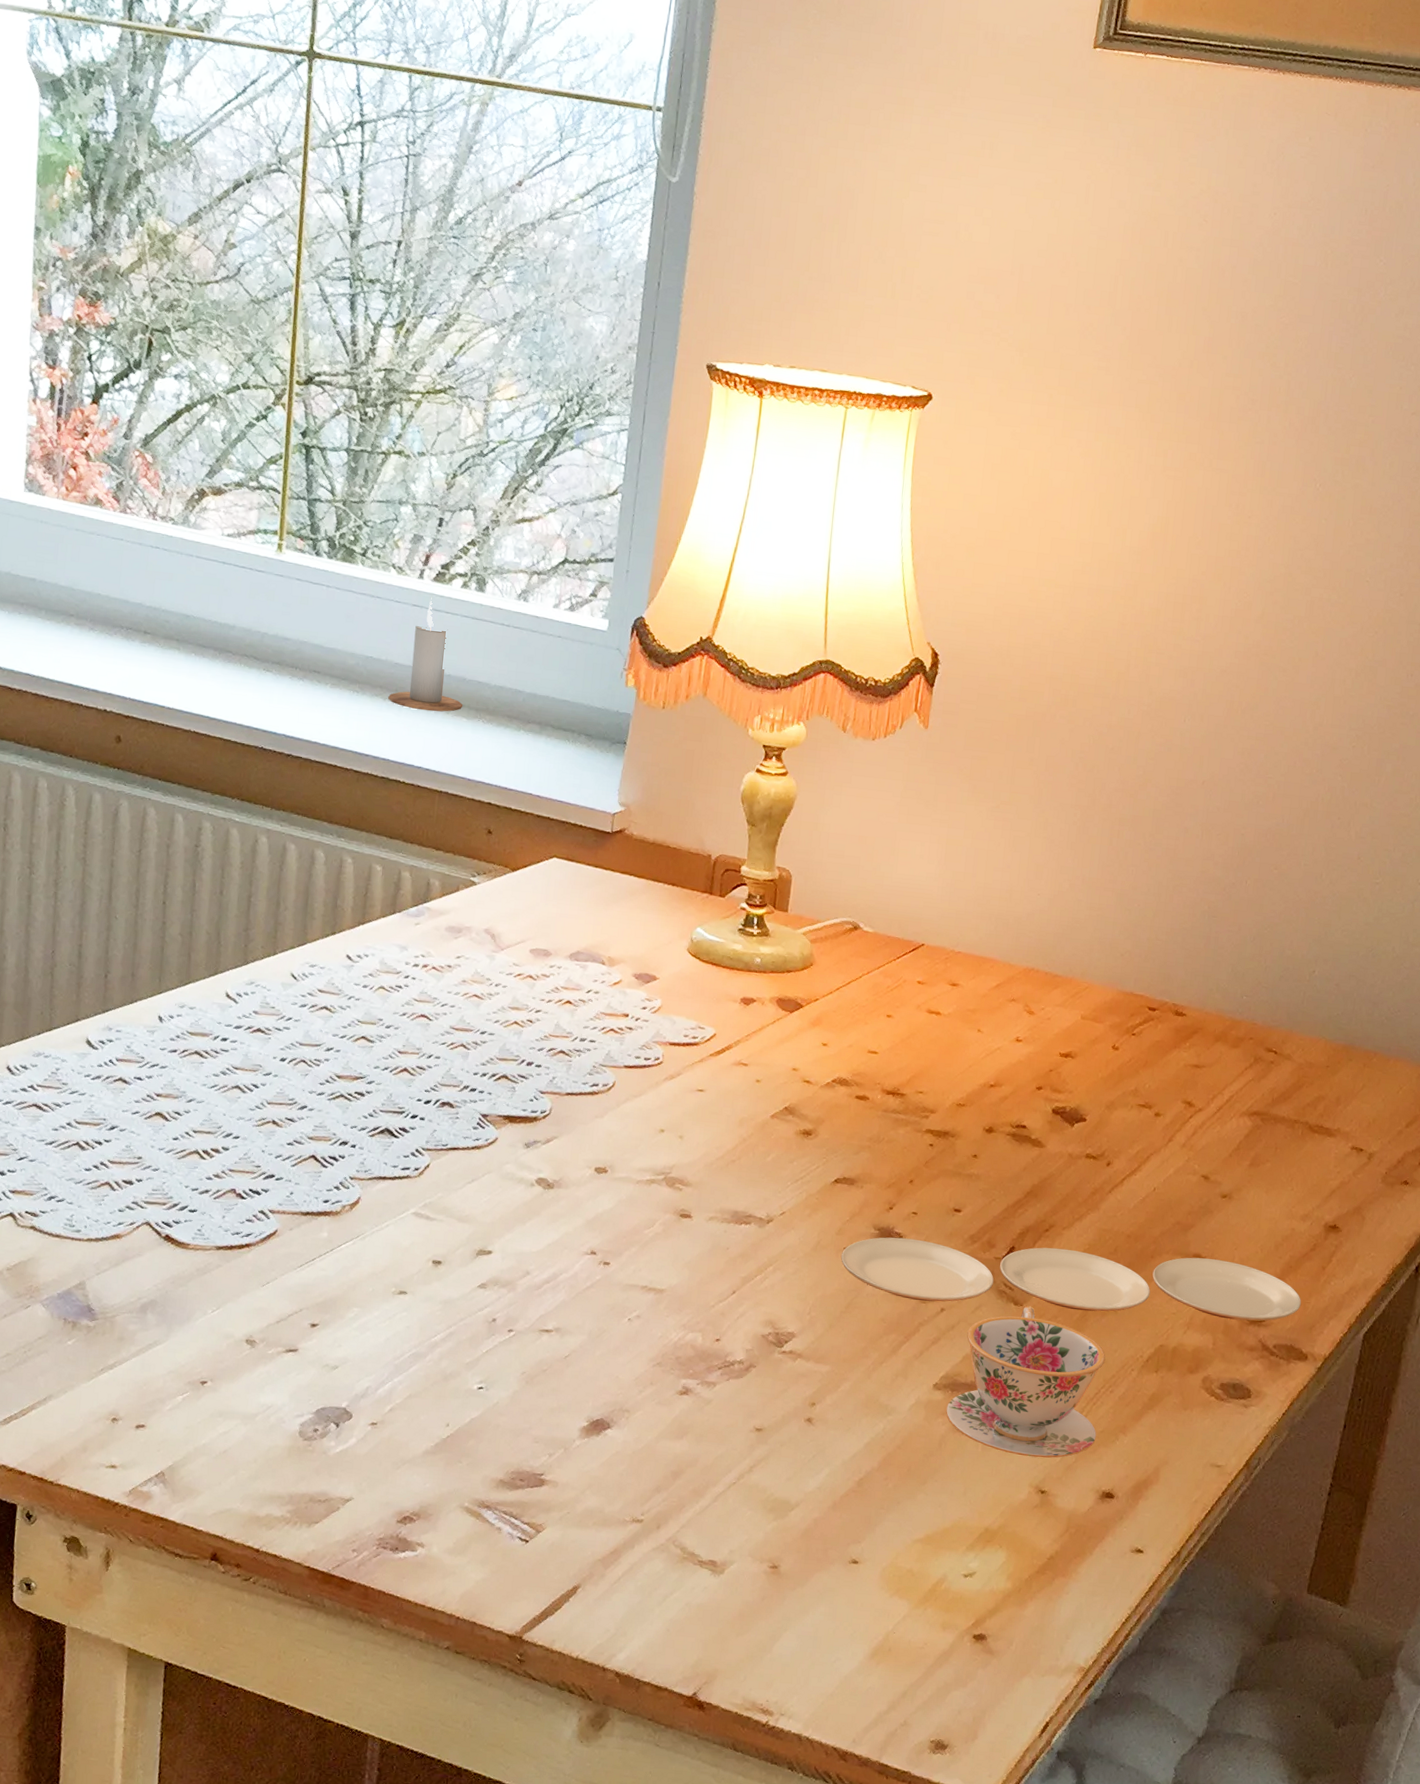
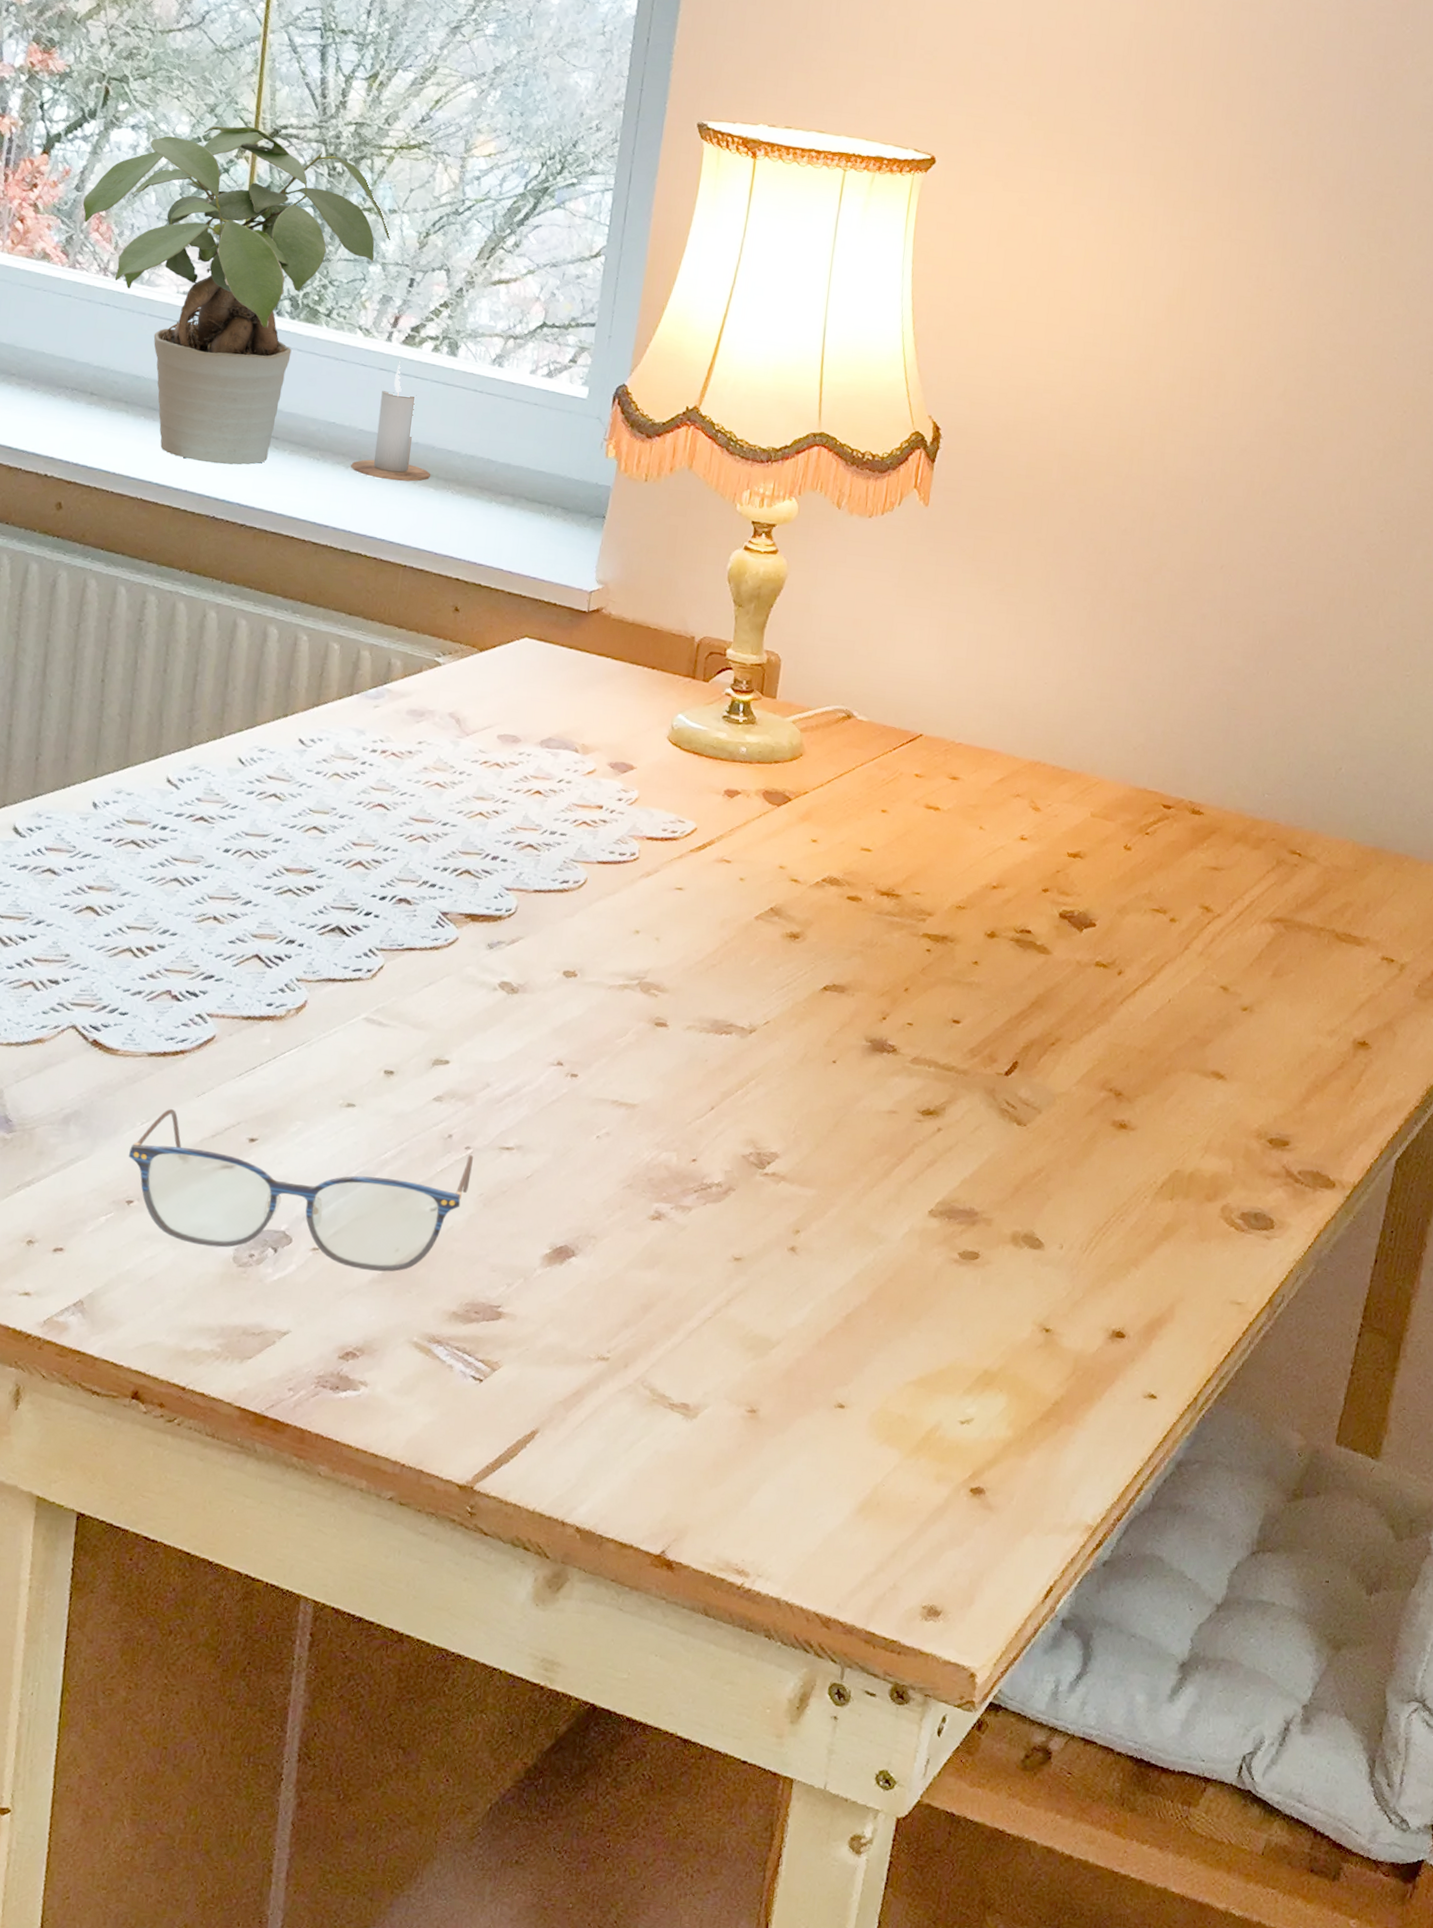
potted plant: none [131,373,420,699] -> present [82,125,390,465]
glasses: none [201,1298,516,1444] -> present [128,1109,473,1272]
plate: present [840,1237,1302,1321] -> none [829,1049,1329,1145]
teacup: present [946,1306,1106,1459] -> none [942,1126,1117,1294]

